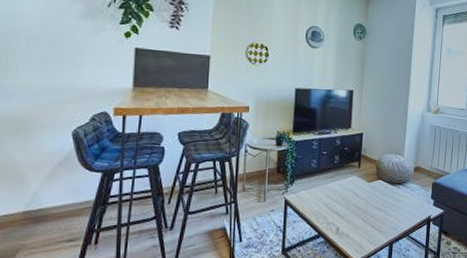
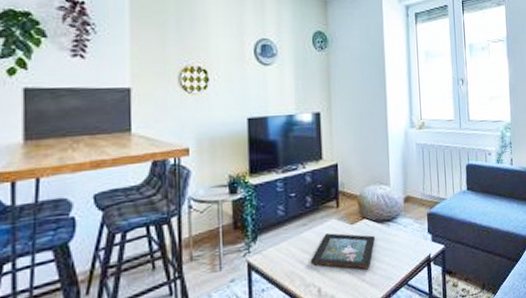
decorative tray: none [333,187,387,219] -> present [310,233,376,270]

